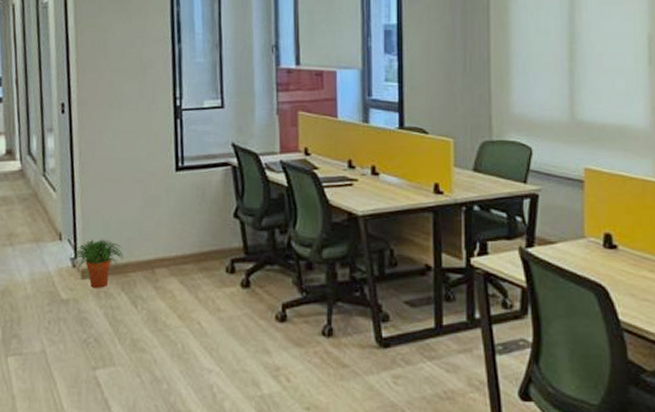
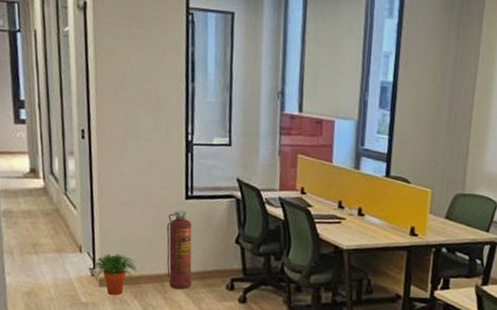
fire extinguisher: none [155,184,186,276] -> present [166,210,192,290]

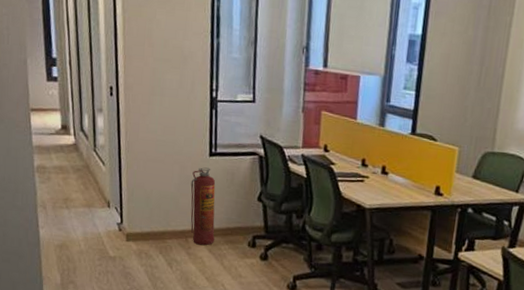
potted plant: present [89,253,138,295] -> none [117,208,163,250]

